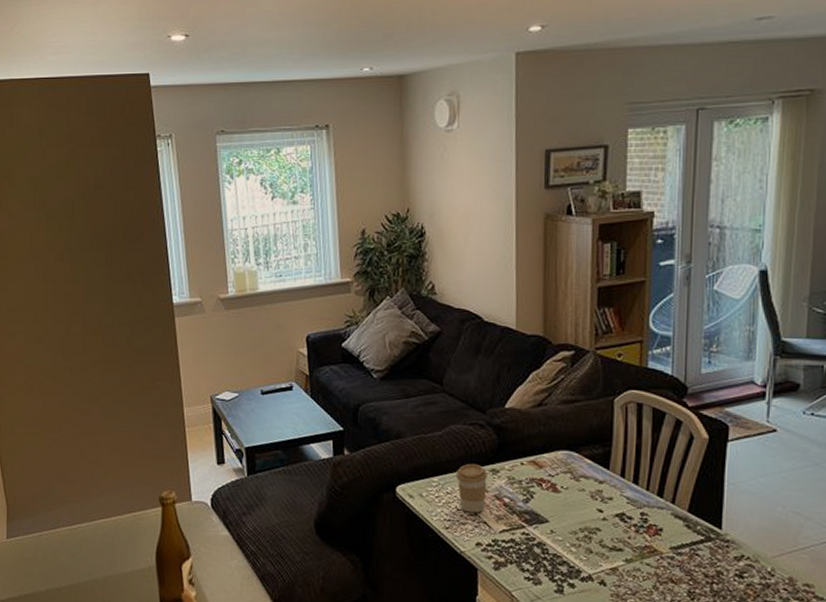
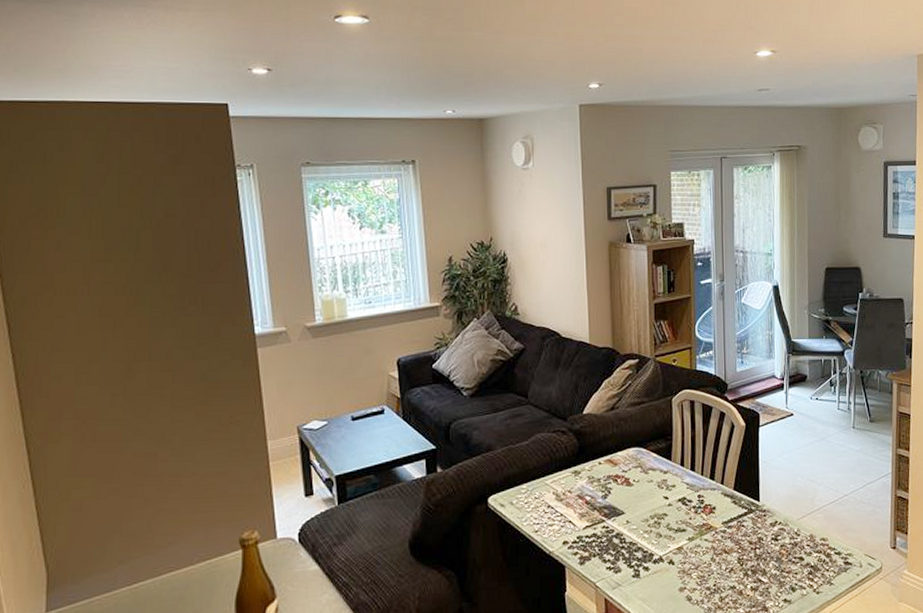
coffee cup: present [456,463,488,513] -> none [543,467,571,514]

